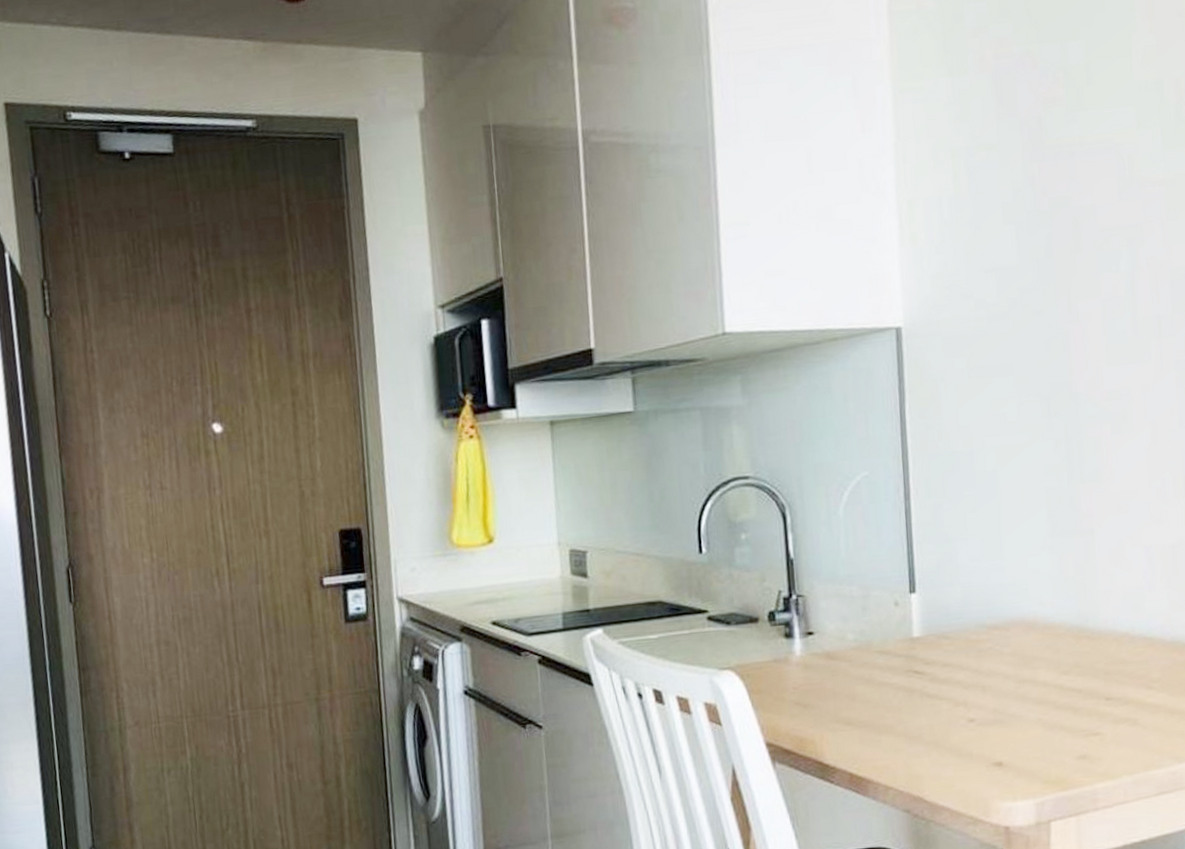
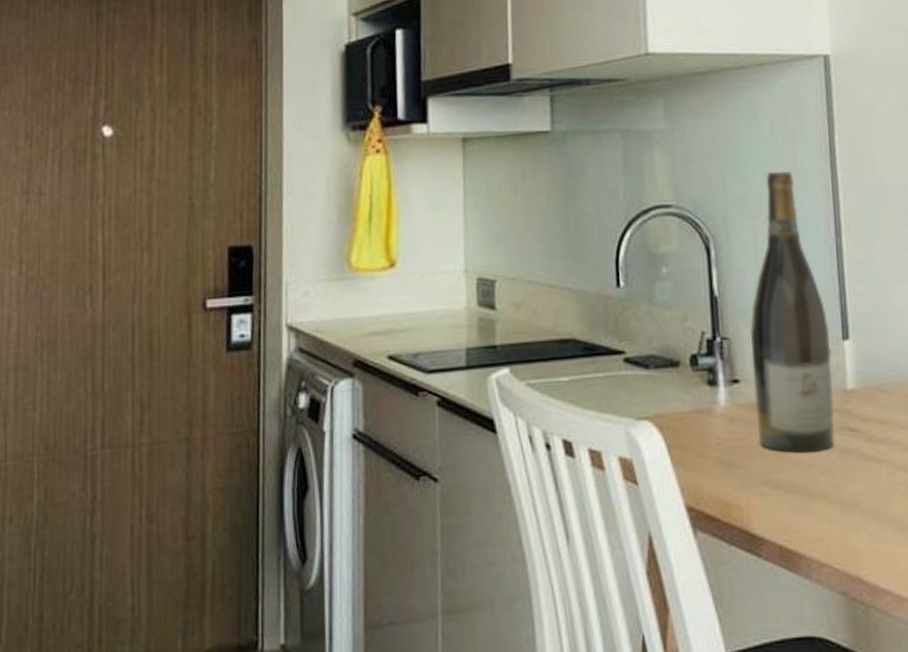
wine bottle: none [823,441,901,694] -> present [749,171,835,453]

